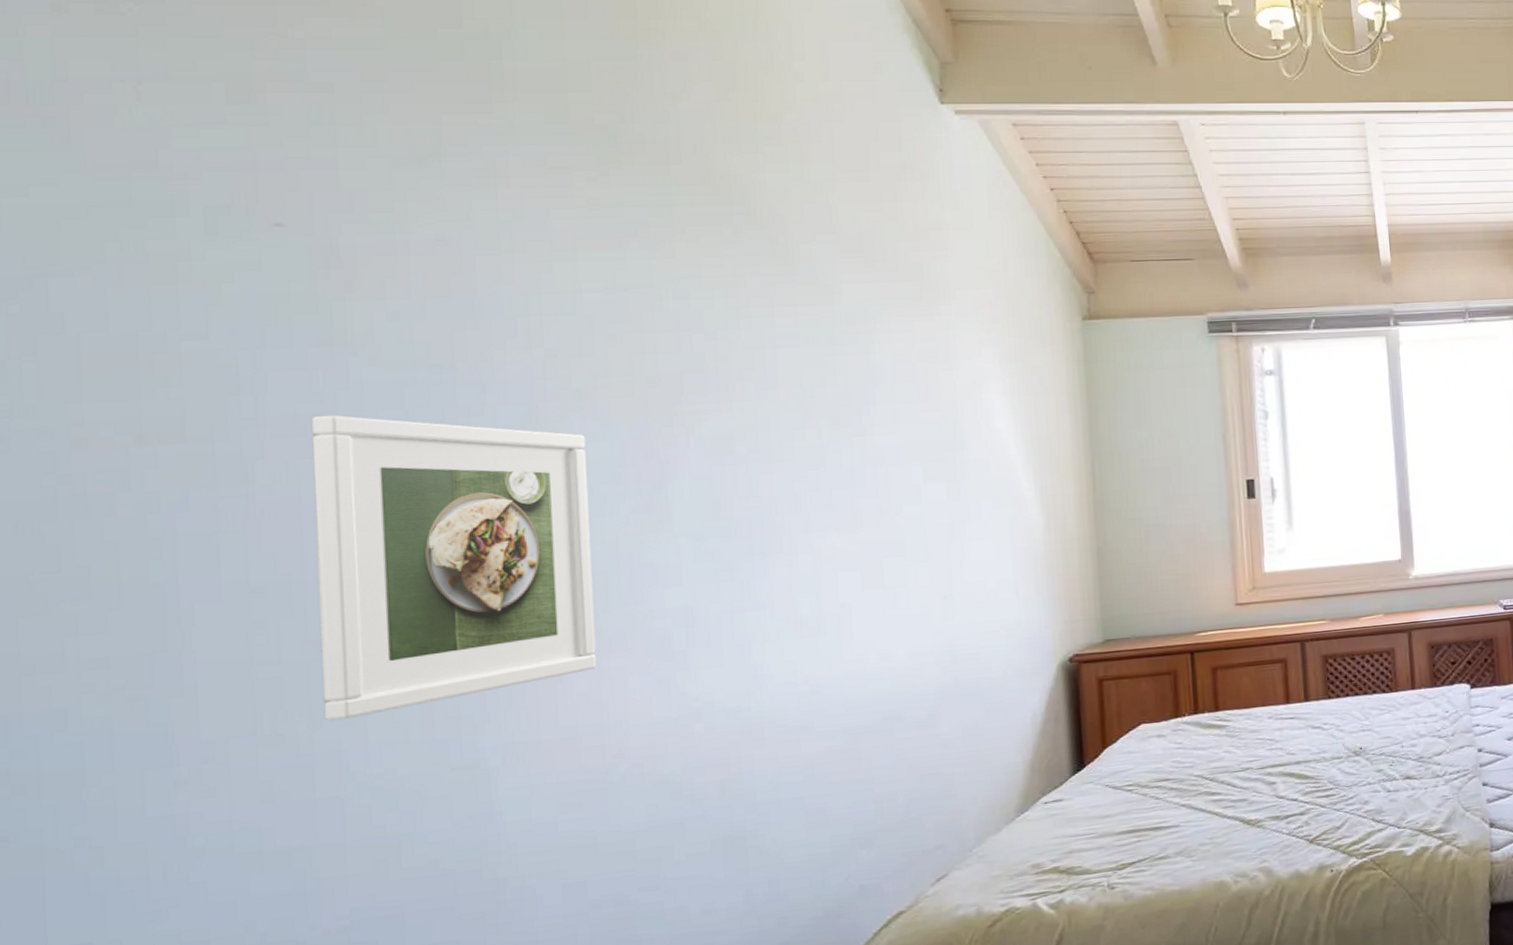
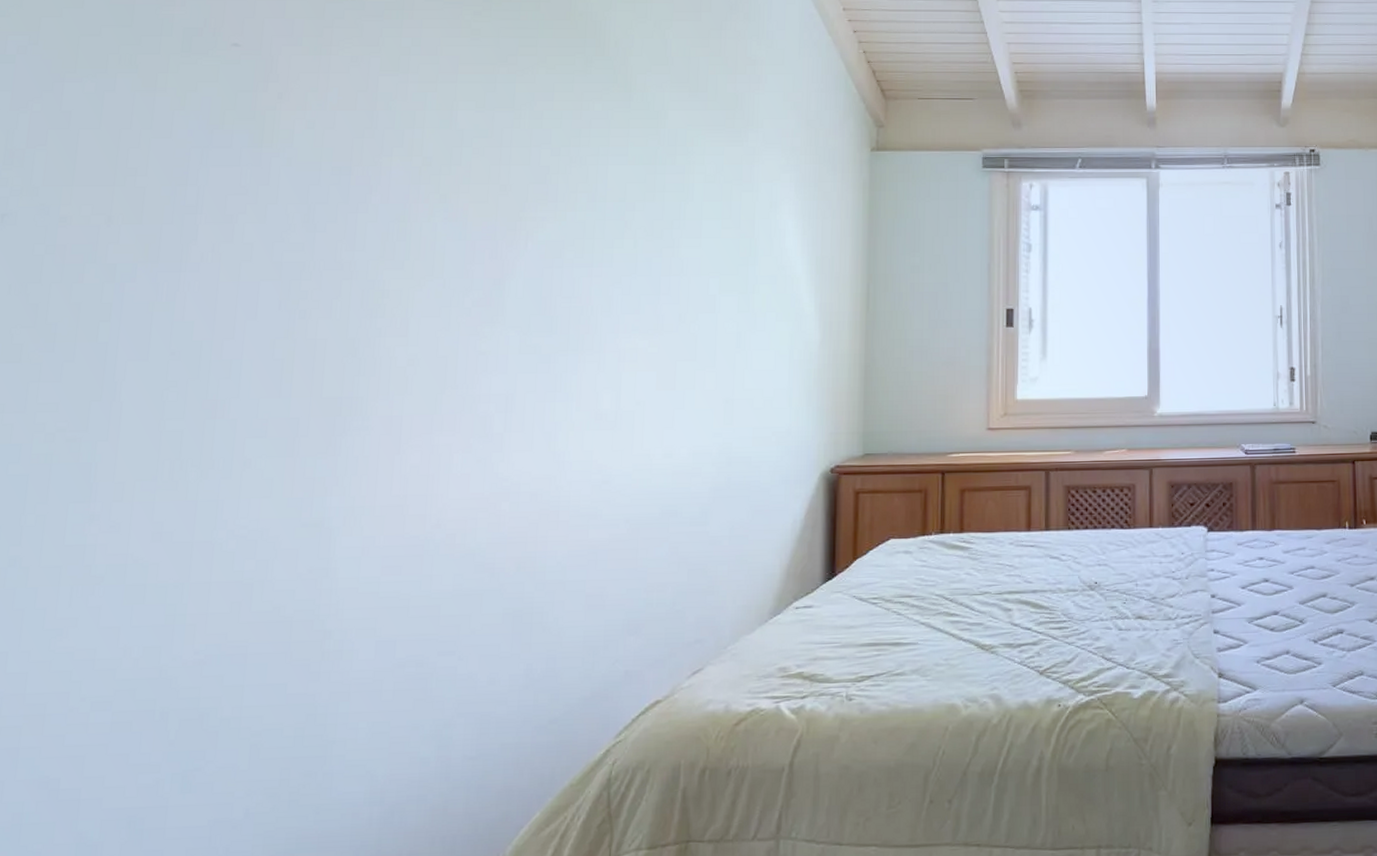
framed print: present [311,414,597,721] -> none [210,206,445,473]

